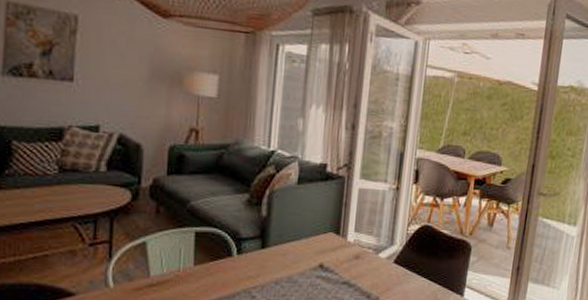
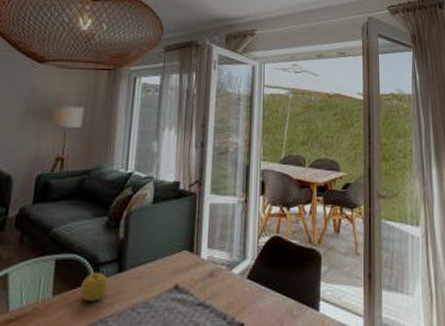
fruit: none [223,247,252,273] -> present [80,273,109,302]

